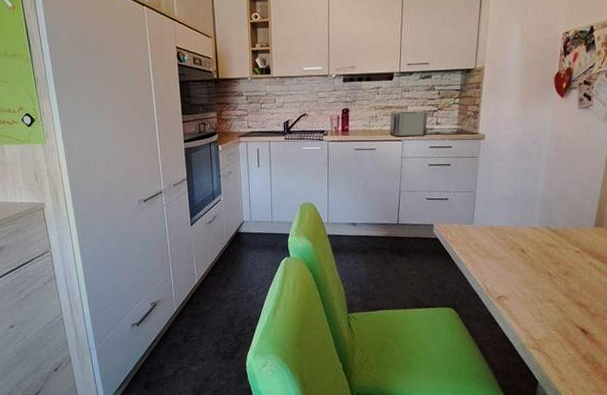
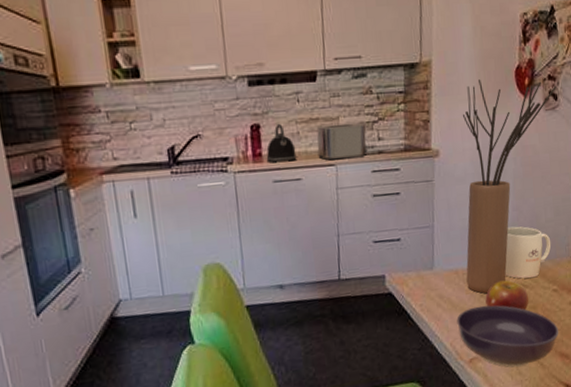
kettle: none [351,109,374,137] -> present [266,124,297,163]
bowl: none [489,256,579,308] -> present [456,305,559,368]
vase: none [500,83,591,248] -> present [463,80,557,294]
fruit: none [515,239,553,265] -> present [485,280,529,311]
mug: none [533,197,577,240] -> present [505,226,551,279]

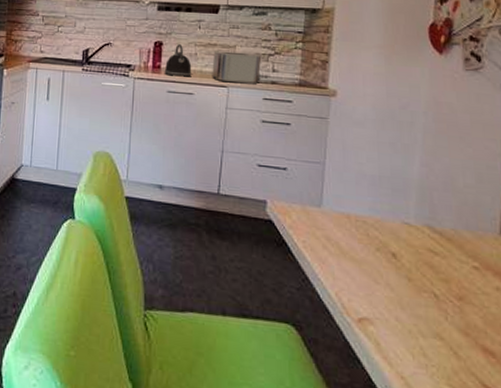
bowl: present [456,305,559,368] -> none [345,259,482,348]
vase: present [463,80,557,294] -> none [360,31,480,249]
fruit: present [485,280,529,311] -> none [382,239,440,282]
mug: present [505,226,551,279] -> none [408,182,471,247]

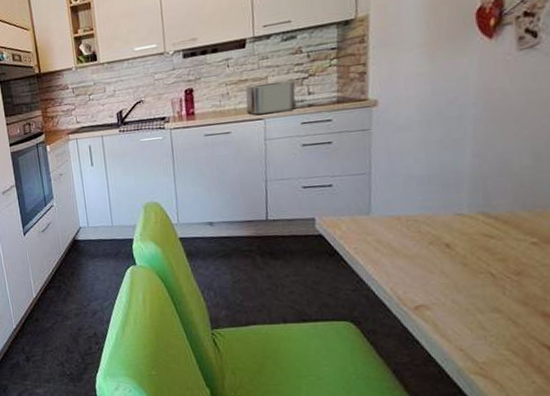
kettle: present [164,44,192,77] -> none [198,87,226,120]

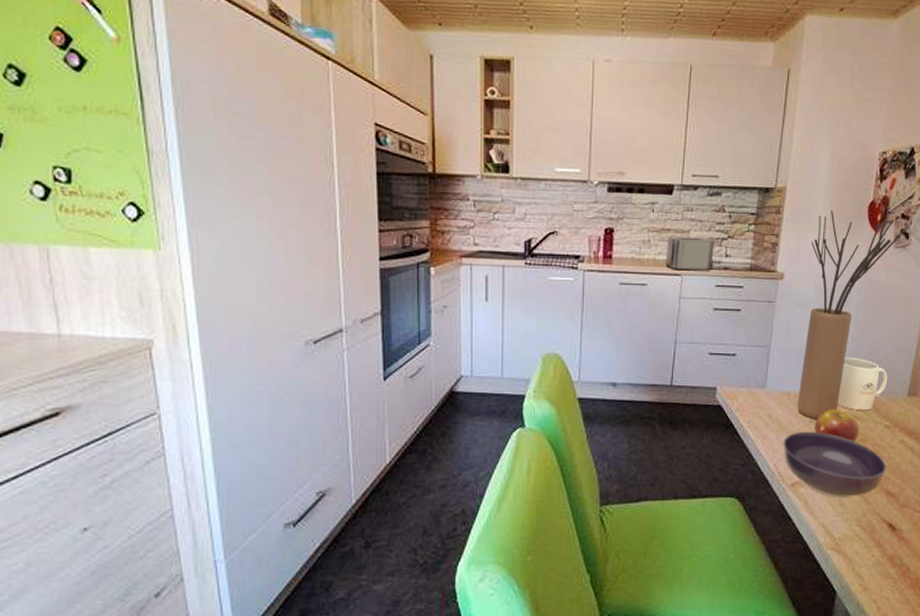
bowl: none [398,253,541,321] -> present [783,431,887,498]
vase: none [407,21,536,242] -> present [797,211,909,420]
fruit: none [435,229,496,263] -> present [814,409,860,443]
mug: none [461,173,529,229] -> present [837,357,888,411]

